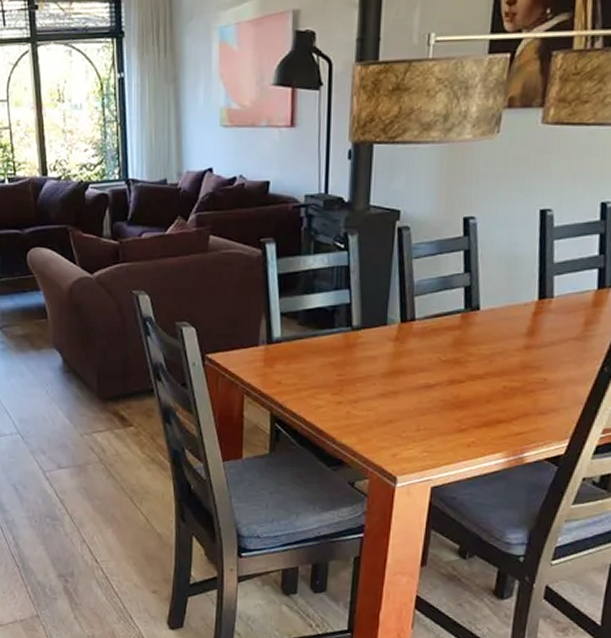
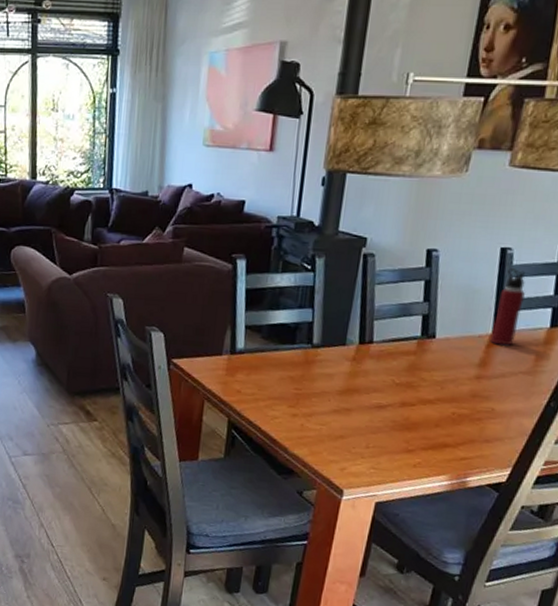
water bottle: none [536,231,569,312] -> present [490,268,525,346]

